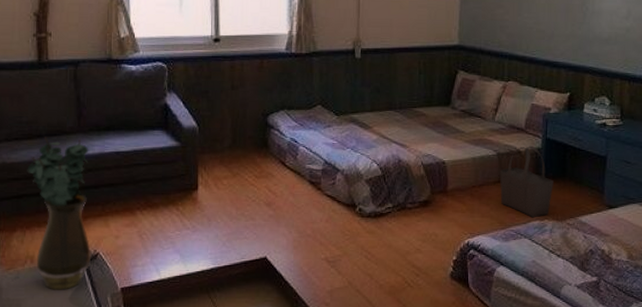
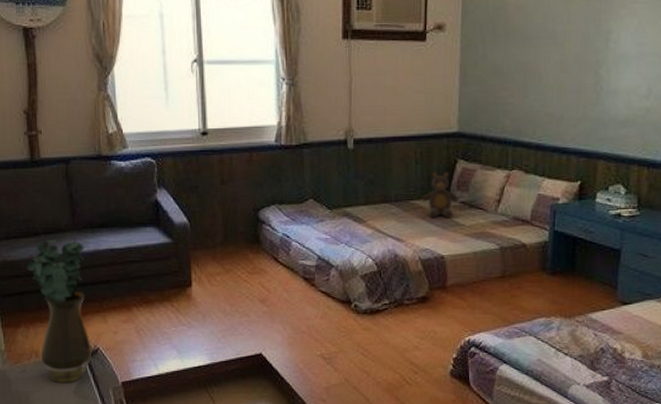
teddy bear: none [425,82,459,126] -> present [422,172,459,218]
shopping bag: present [499,146,553,218] -> none [502,239,561,315]

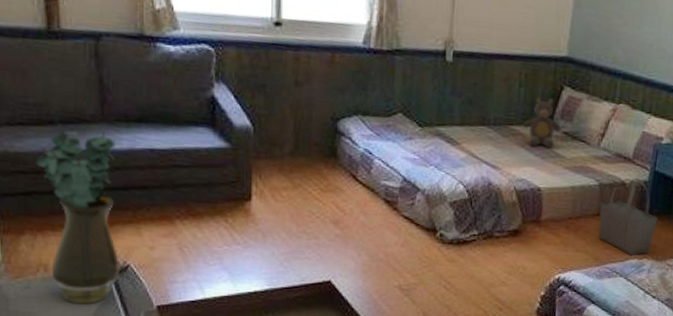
shopping bag: none [502,239,561,315] -> present [598,178,657,256]

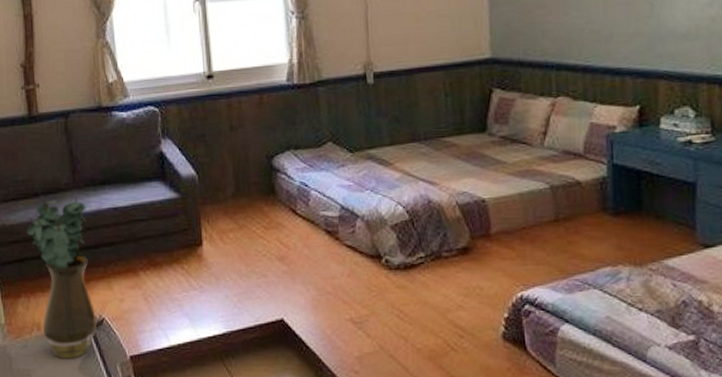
teddy bear: present [522,97,562,149] -> none [455,103,497,157]
shopping bag: present [598,178,657,256] -> none [554,174,627,264]

